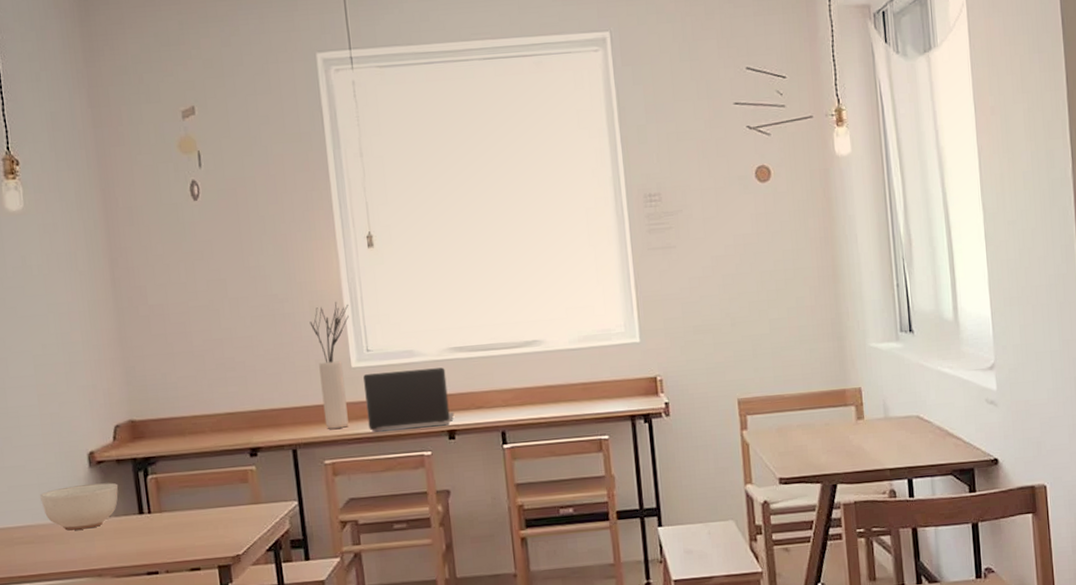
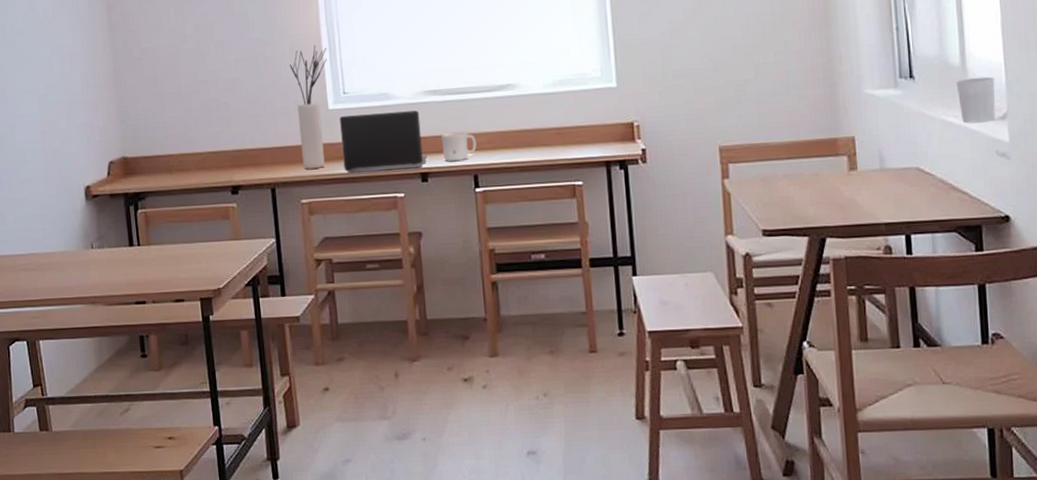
bowl: present [39,482,119,531] -> none [41,215,112,260]
mug: none [467,388,504,419] -> present [440,131,477,162]
candle holder: none [950,330,985,374] -> present [956,76,996,124]

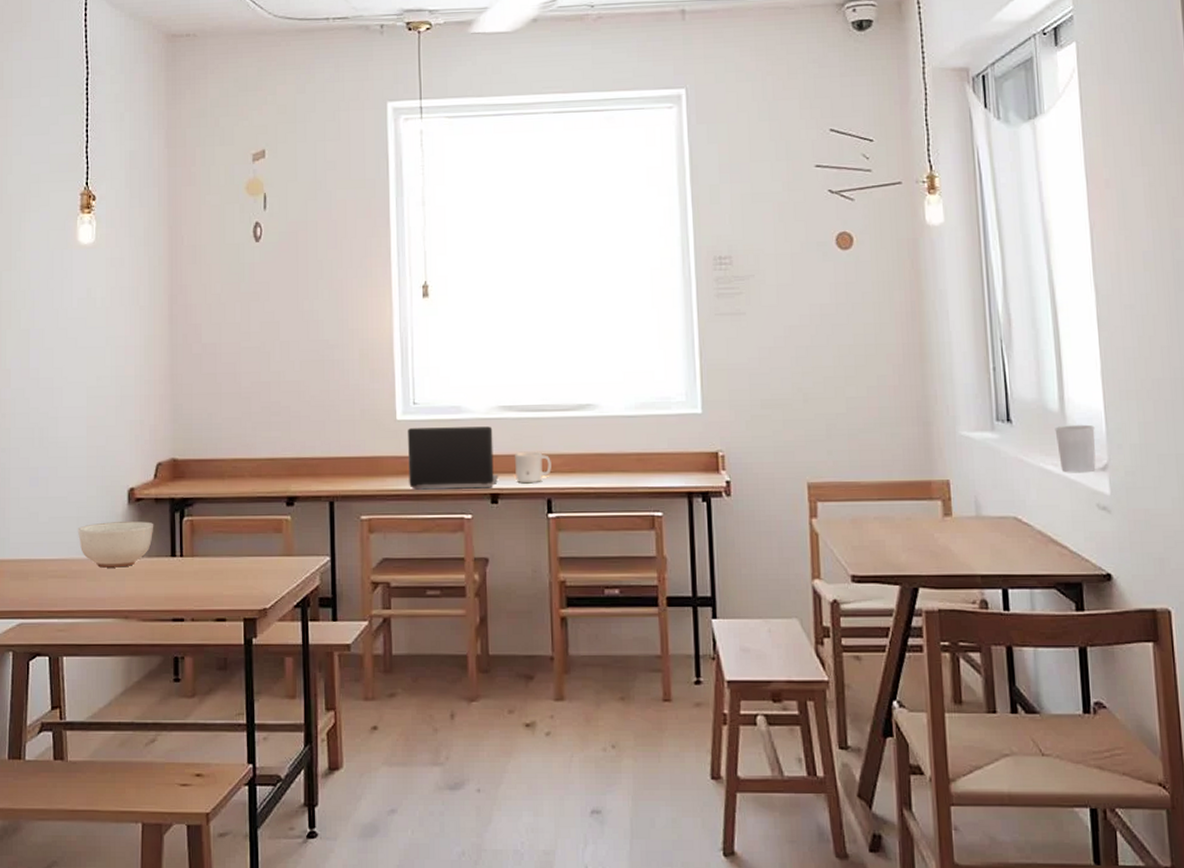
bowl: none [41,215,112,260] -> present [77,521,154,568]
vase: present [289,44,327,169] -> none [358,350,399,483]

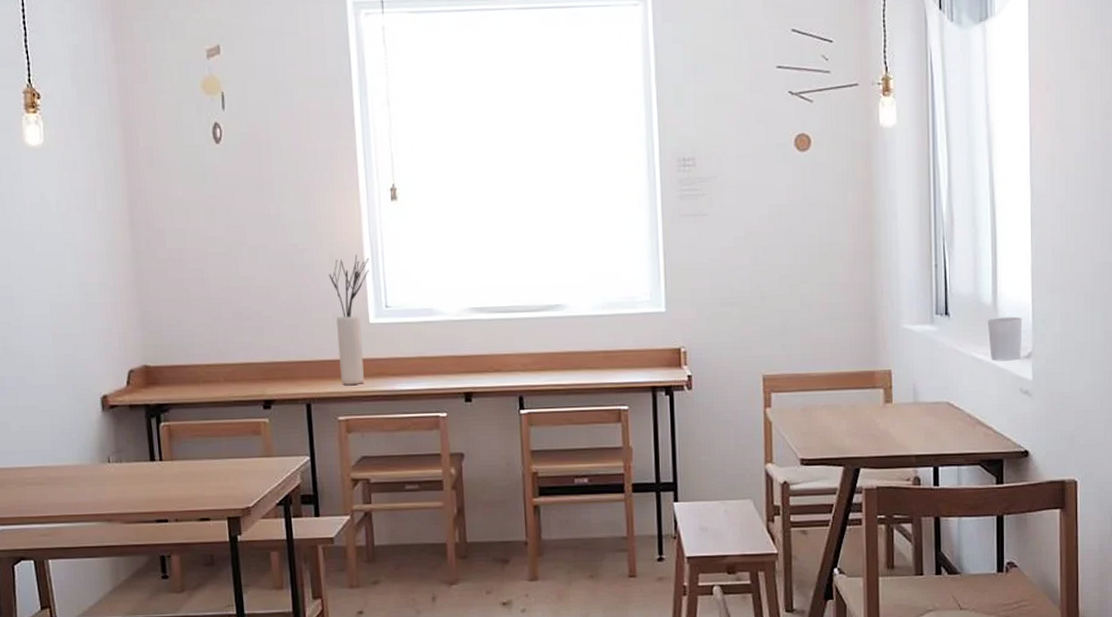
bowl: present [77,521,154,568] -> none [51,428,131,474]
vase: none [358,350,399,483] -> present [329,254,369,385]
laptop computer: present [408,426,499,490] -> none [381,328,472,390]
mug: present [514,451,551,484] -> none [486,351,523,382]

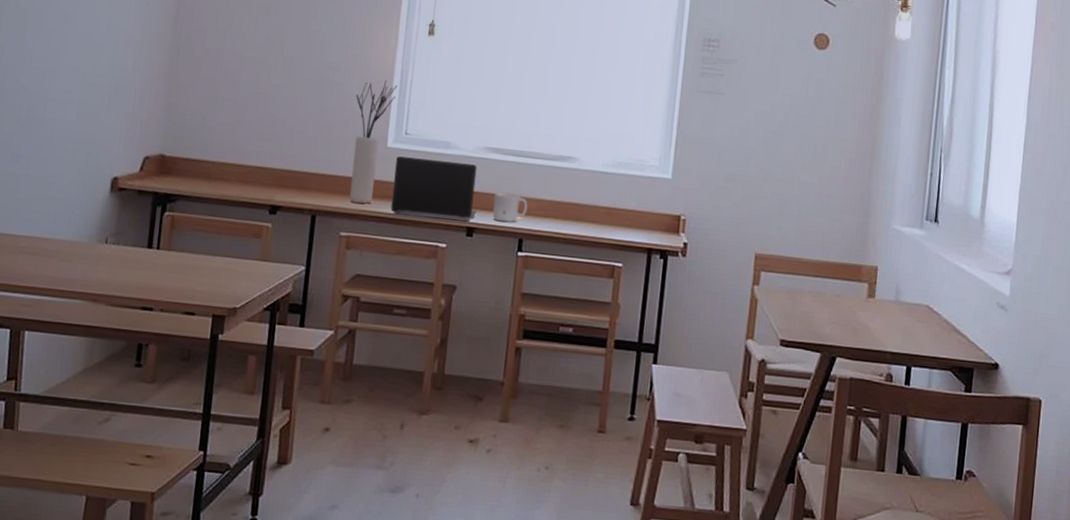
laptop computer: none [381,328,472,390] -> present [391,156,477,222]
mug: none [486,351,523,382] -> present [492,192,528,222]
candle holder: present [987,316,1022,362] -> none [972,231,1006,275]

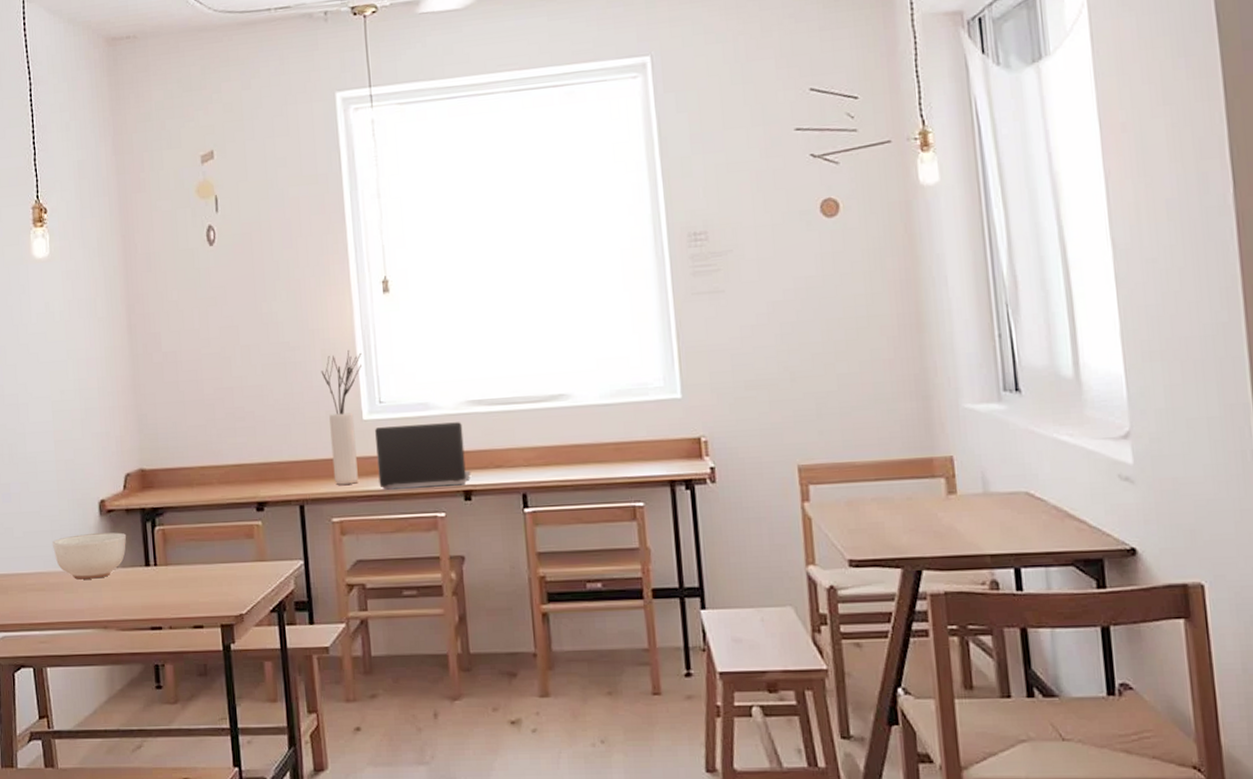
bowl: none [54,206,134,252] -> present [51,532,127,580]
mug: present [492,192,528,222] -> none [485,445,526,479]

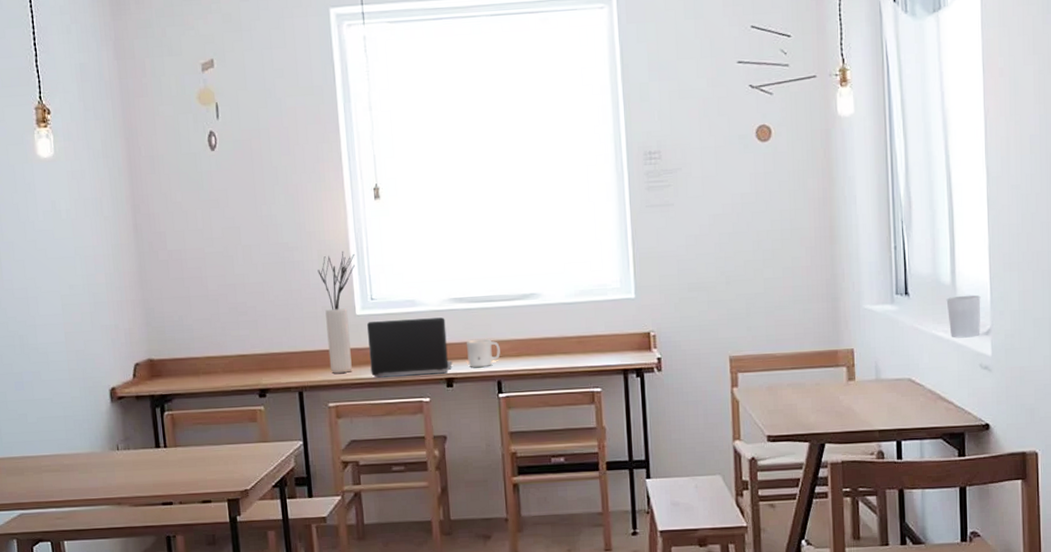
bowl: present [51,532,127,580] -> none [65,417,138,461]
mug: none [485,445,526,479] -> present [466,338,500,368]
candle holder: none [1069,390,1117,443] -> present [946,294,981,339]

